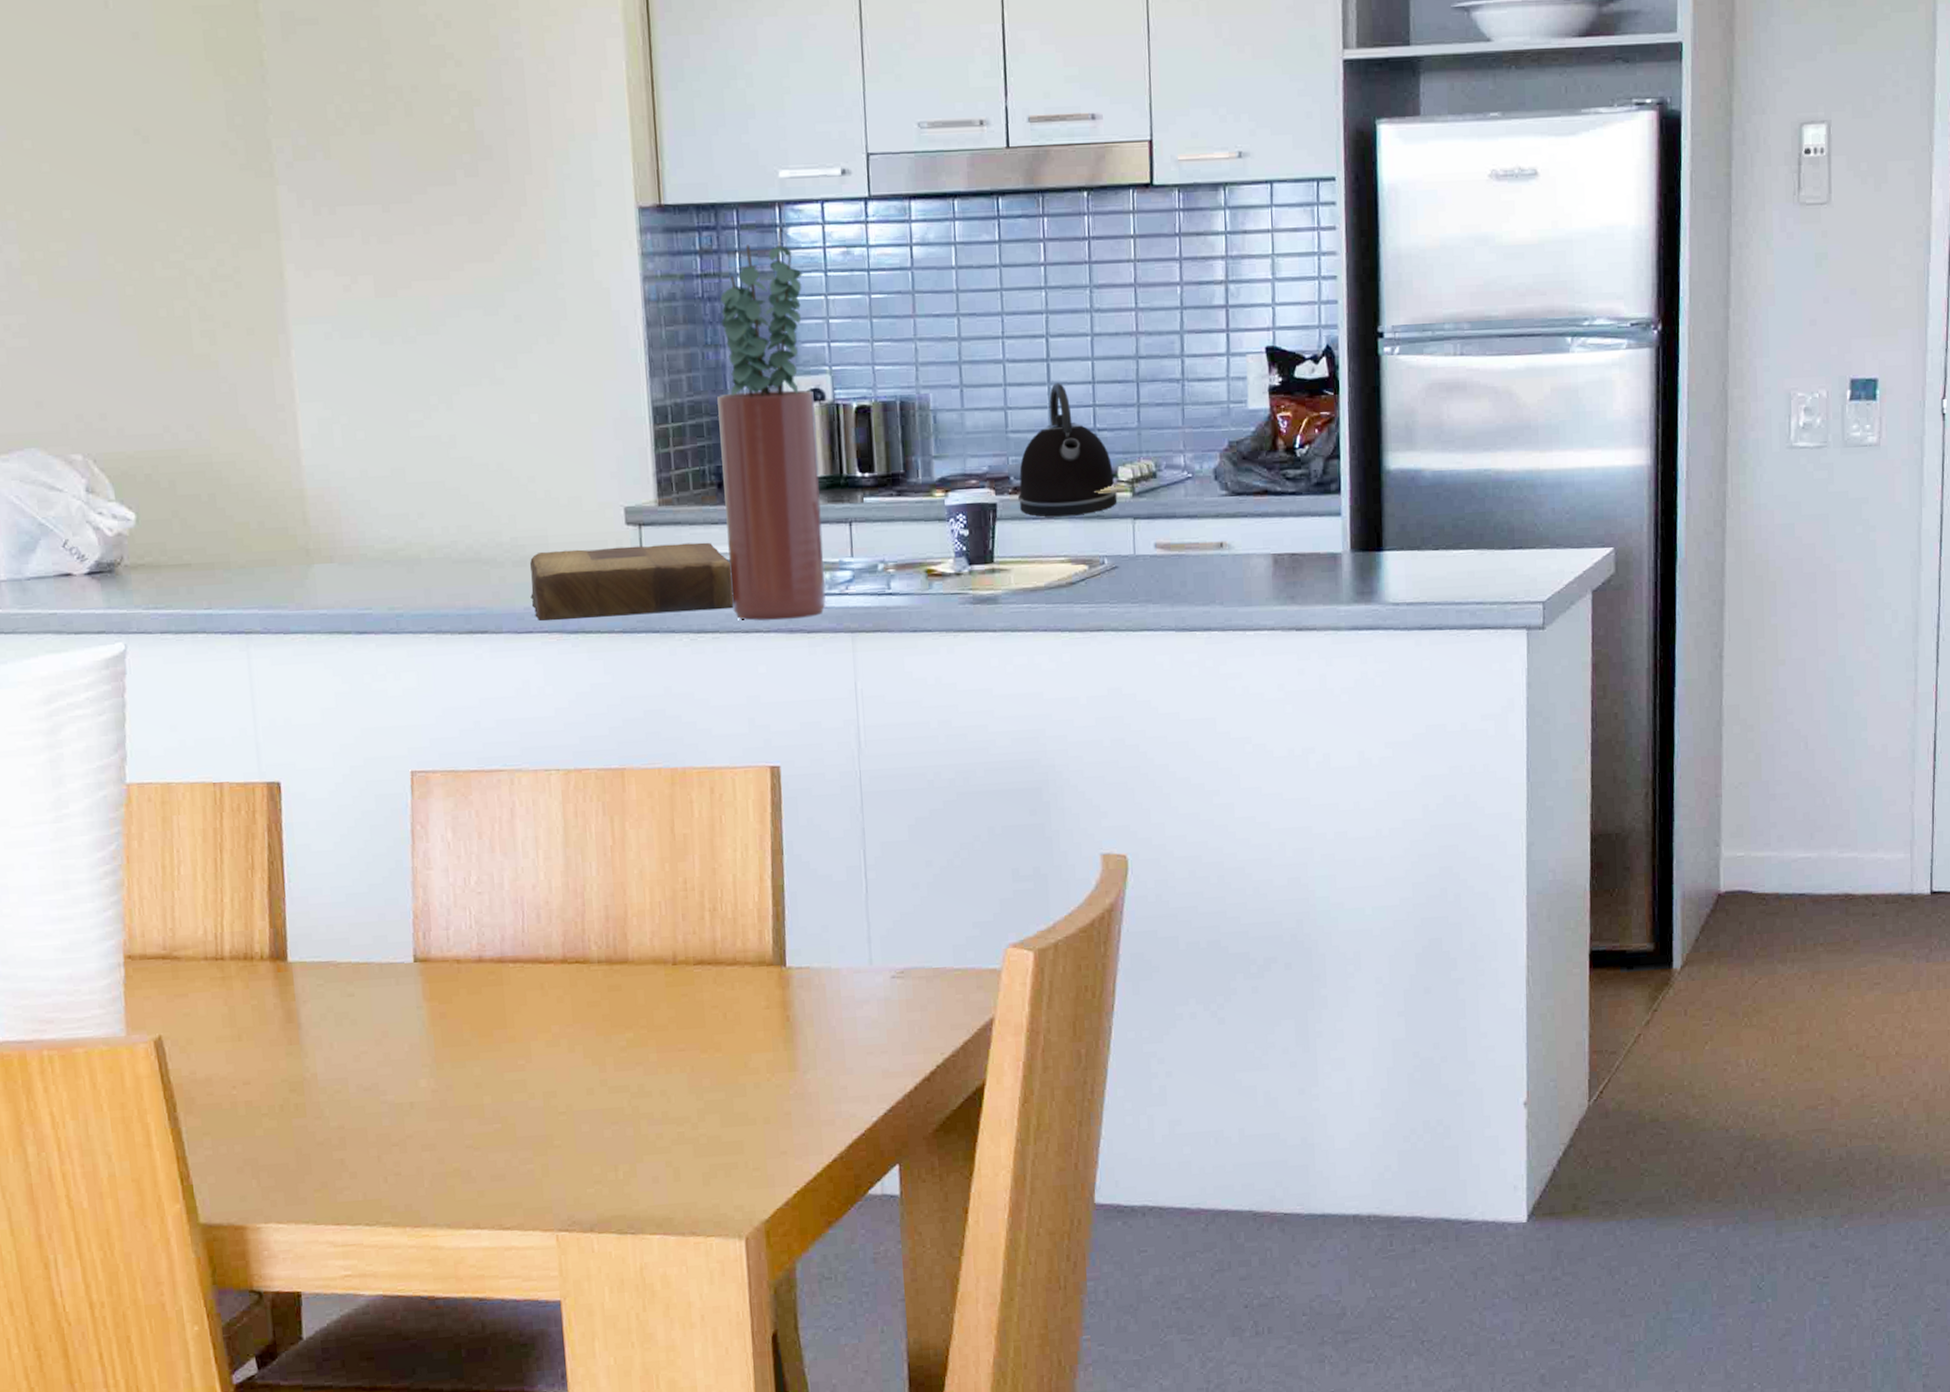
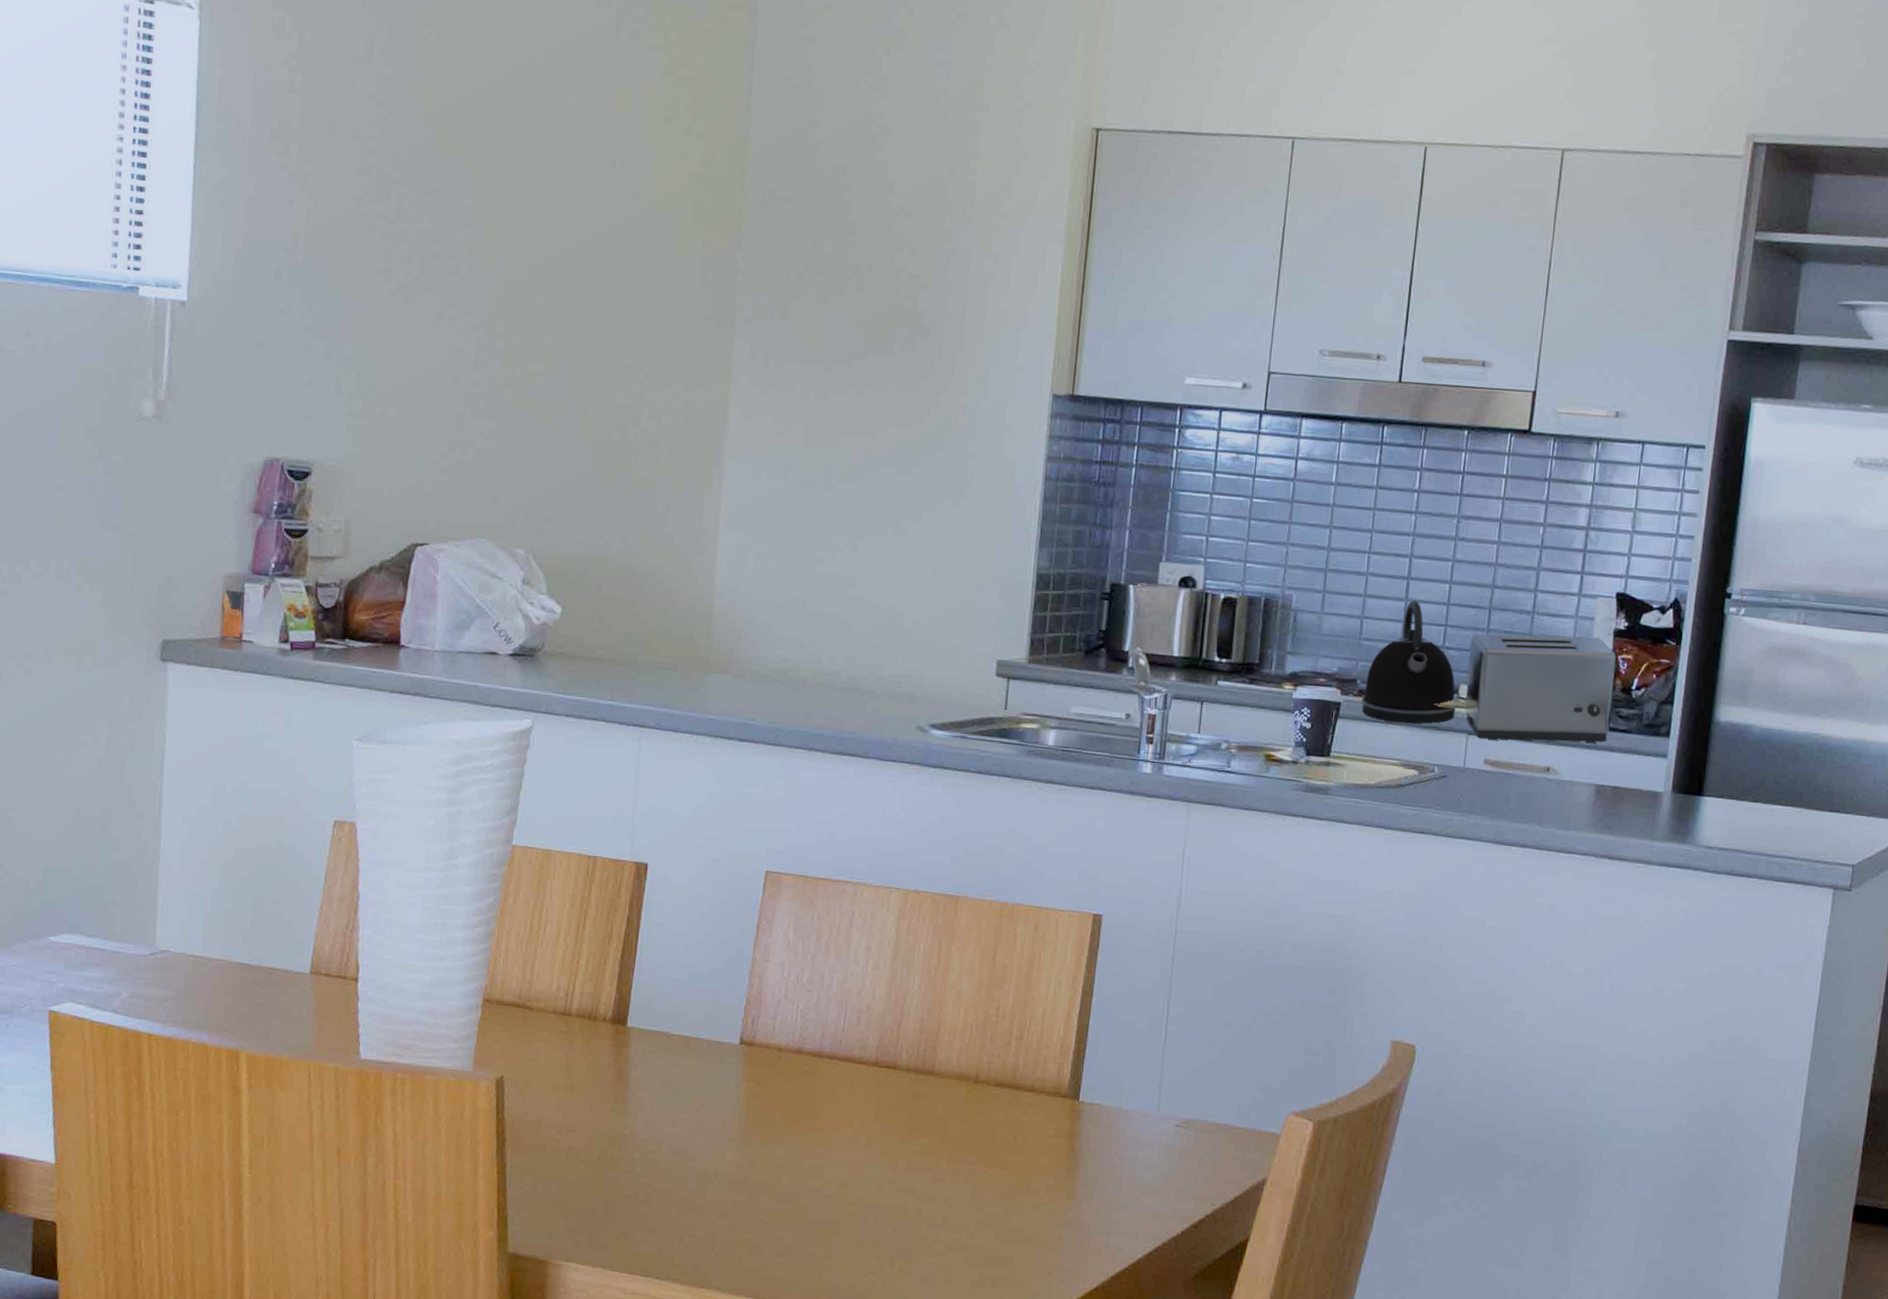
cutting board: present [530,542,734,622] -> none [899,690,1086,765]
vase: present [717,227,826,621] -> none [1082,427,1193,783]
toaster: none [1121,397,1279,522] -> present [1465,633,1618,743]

